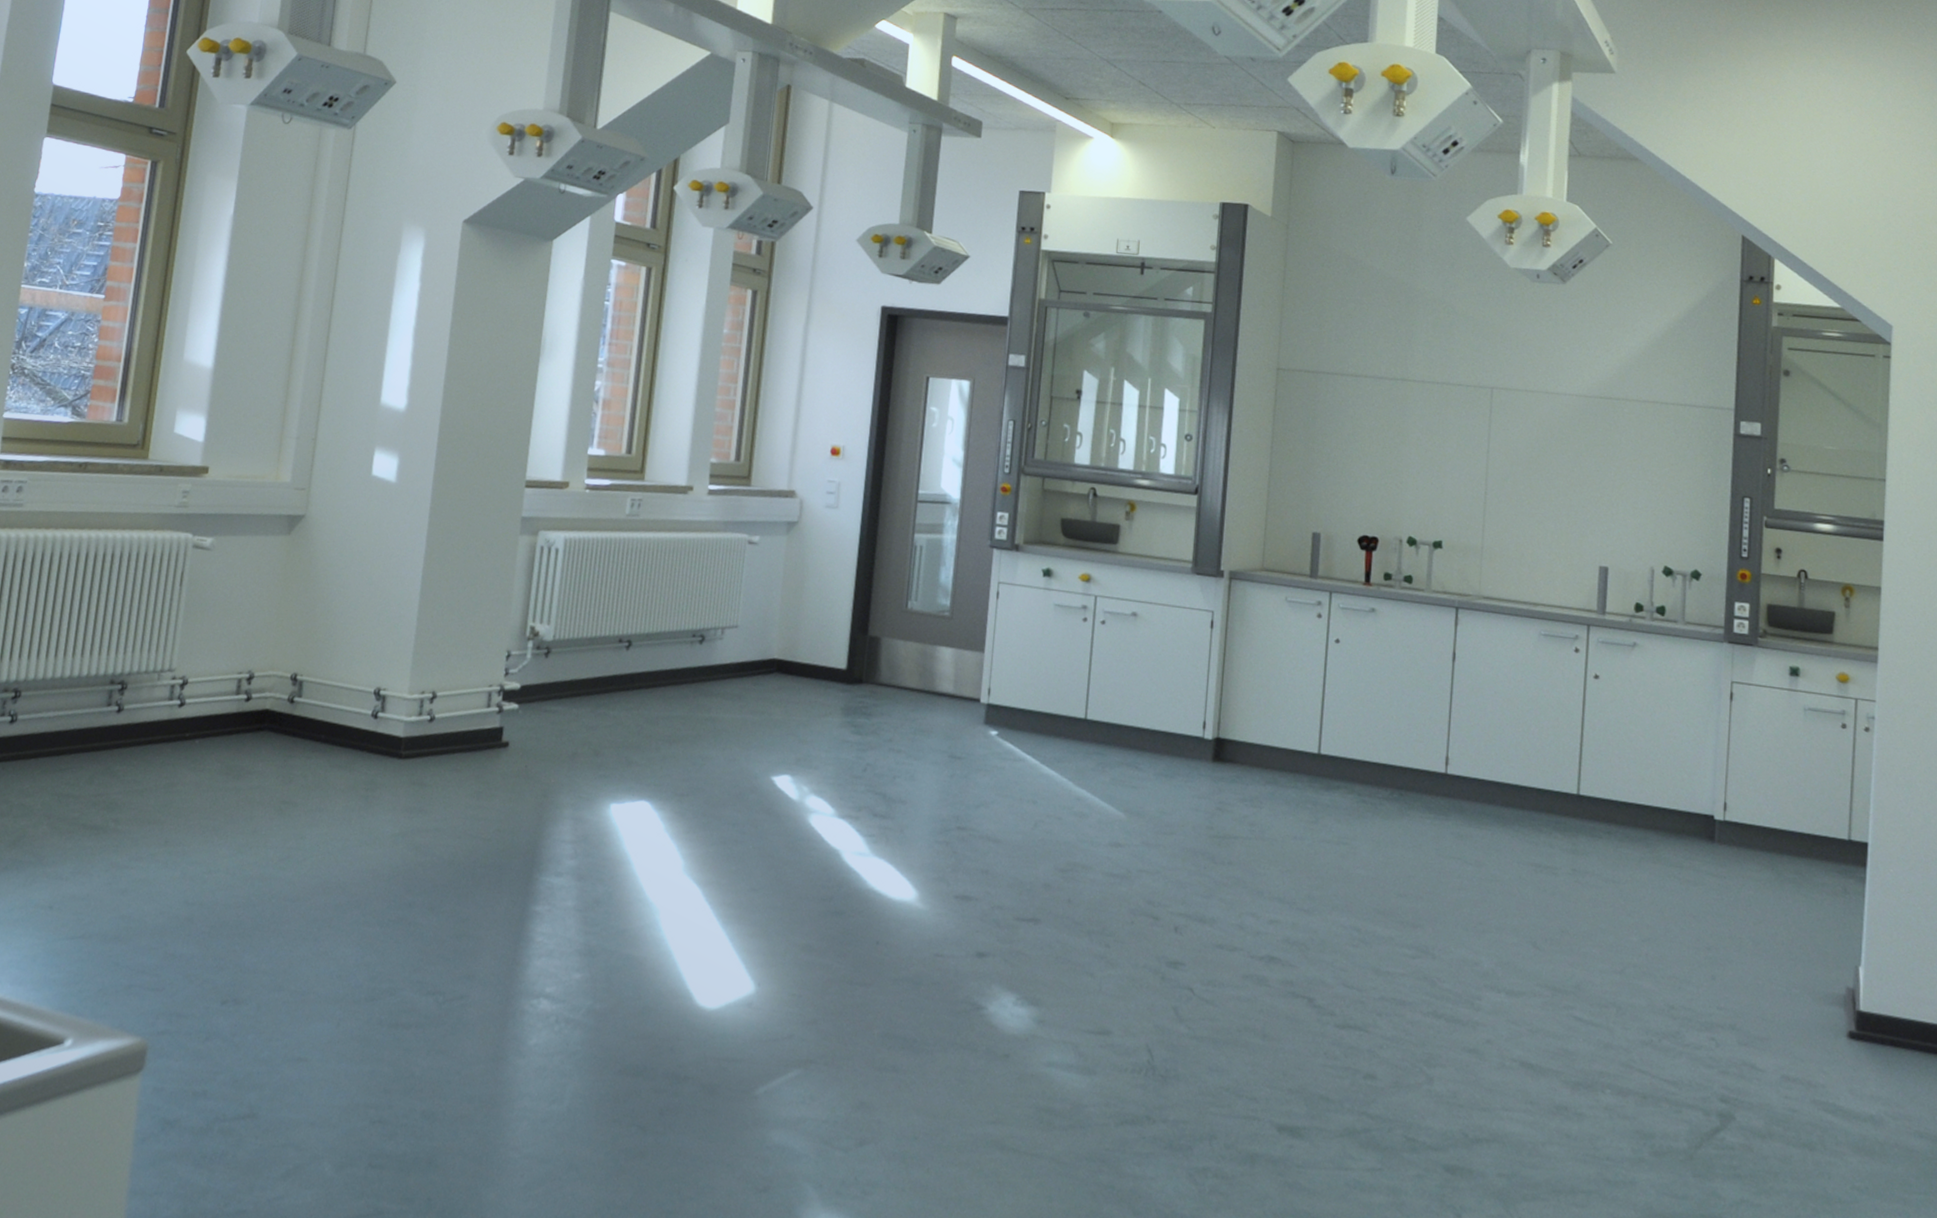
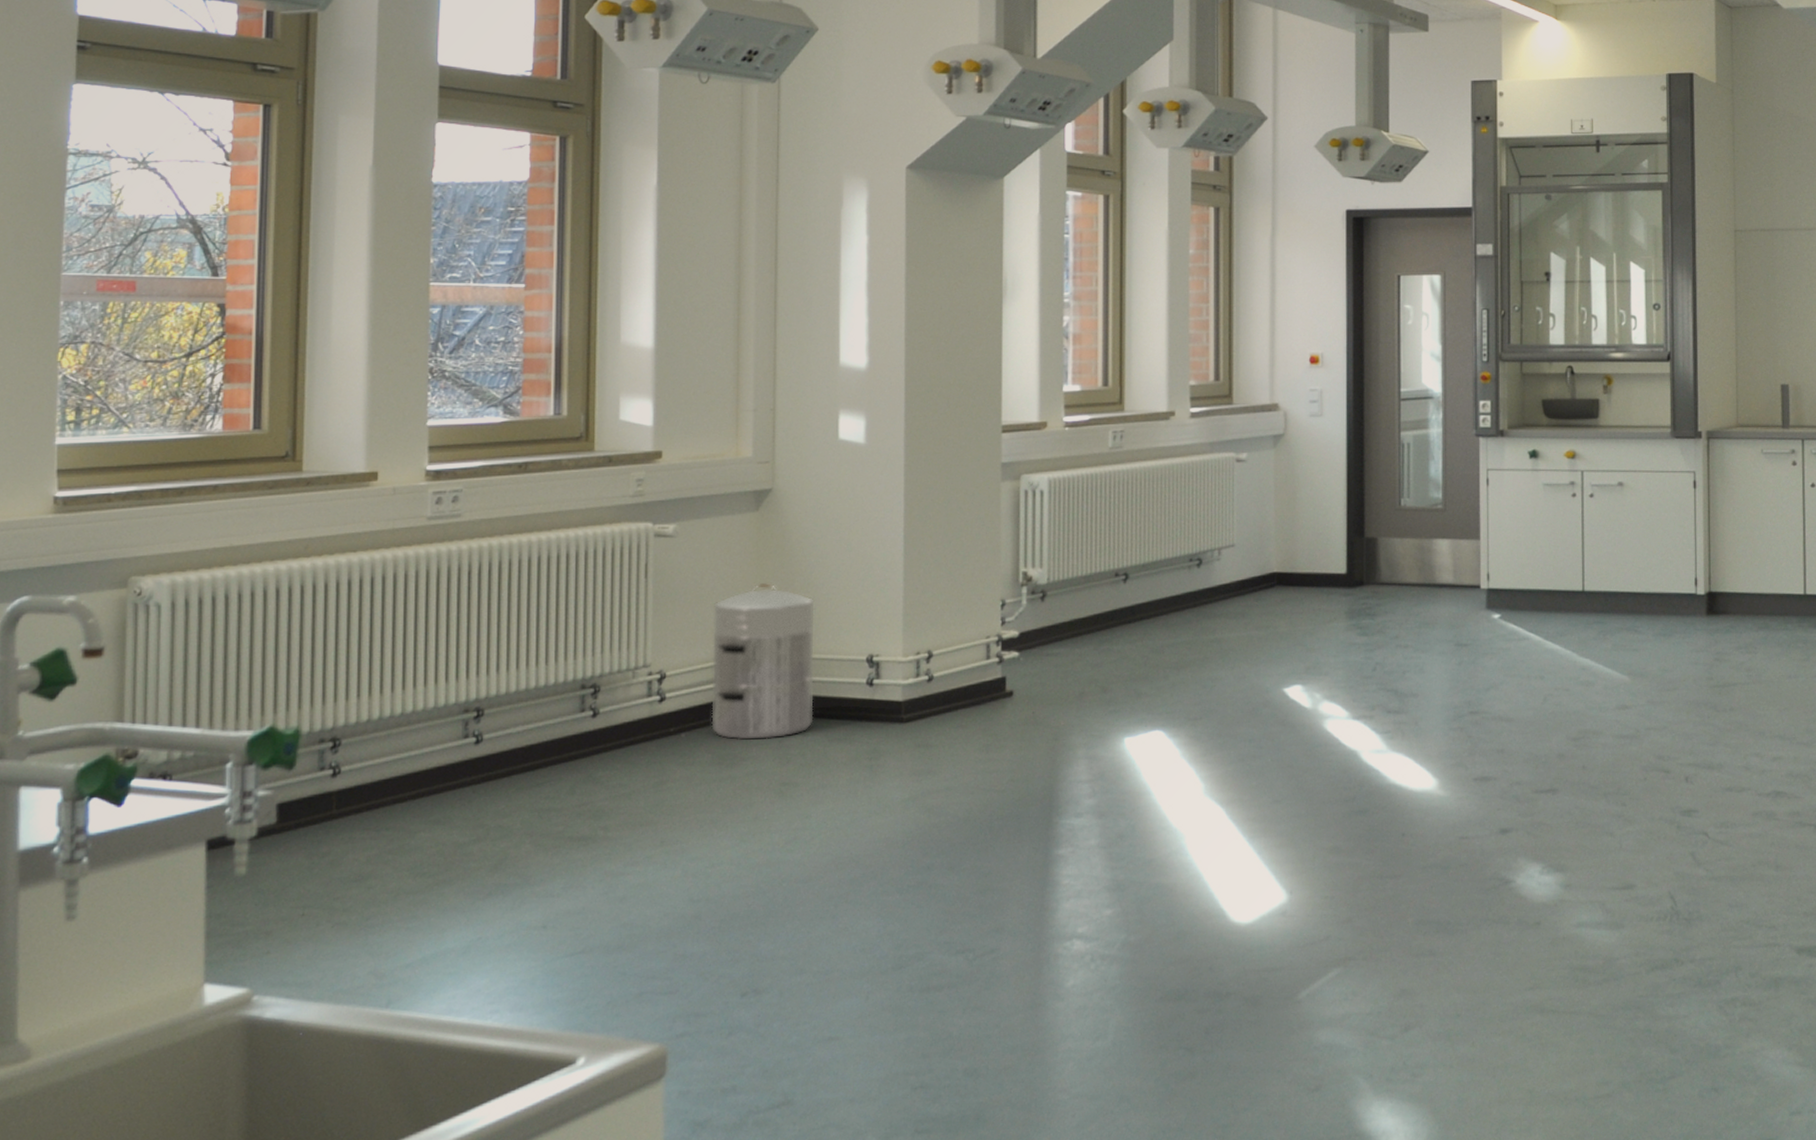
waste bin: none [224,605,332,757] -> present [711,583,815,740]

